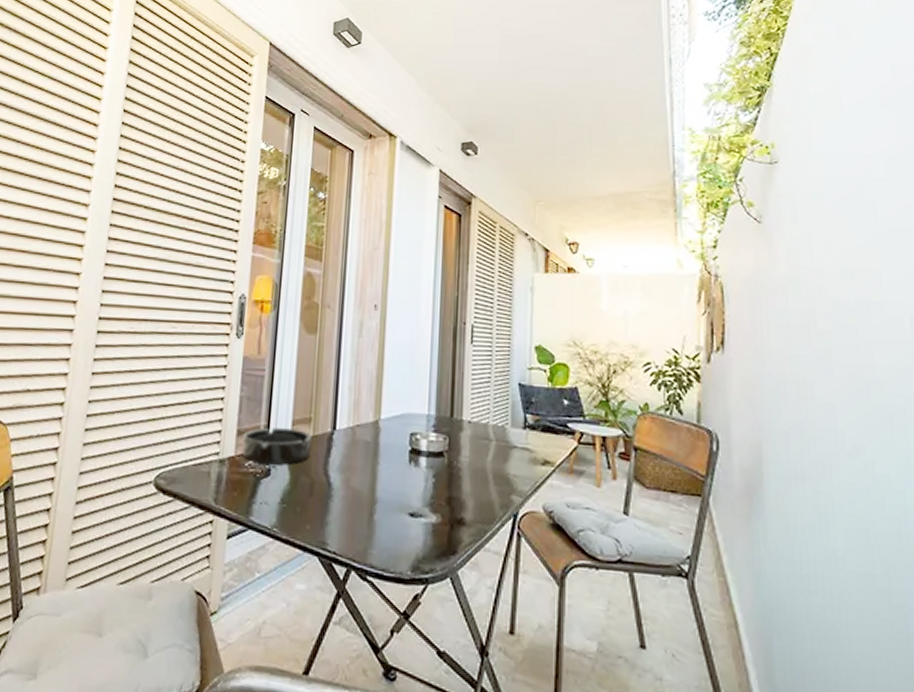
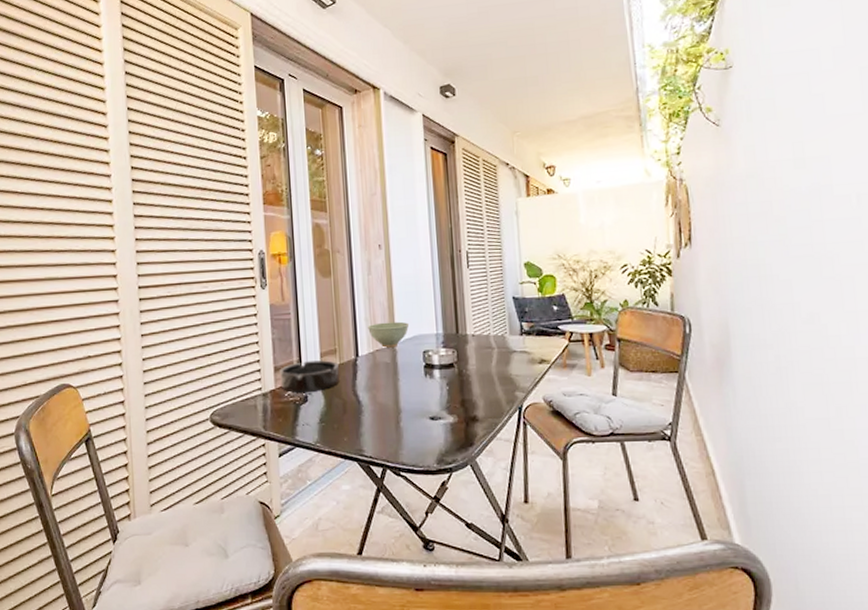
bowl: none [351,393,399,425] -> present [368,321,410,348]

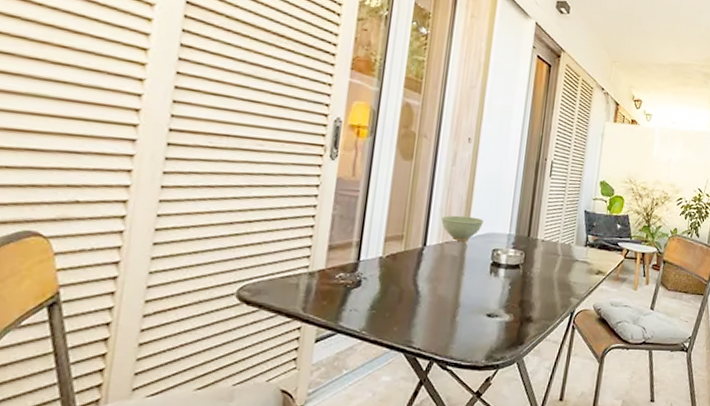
ashtray: present [280,360,340,393] -> none [332,243,403,277]

